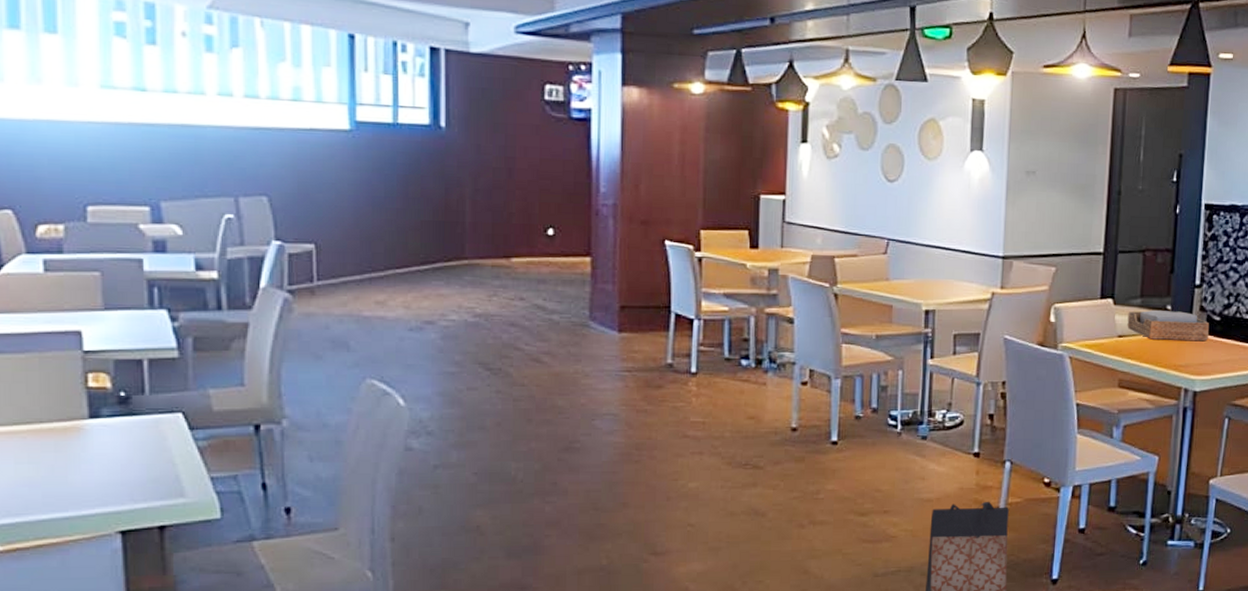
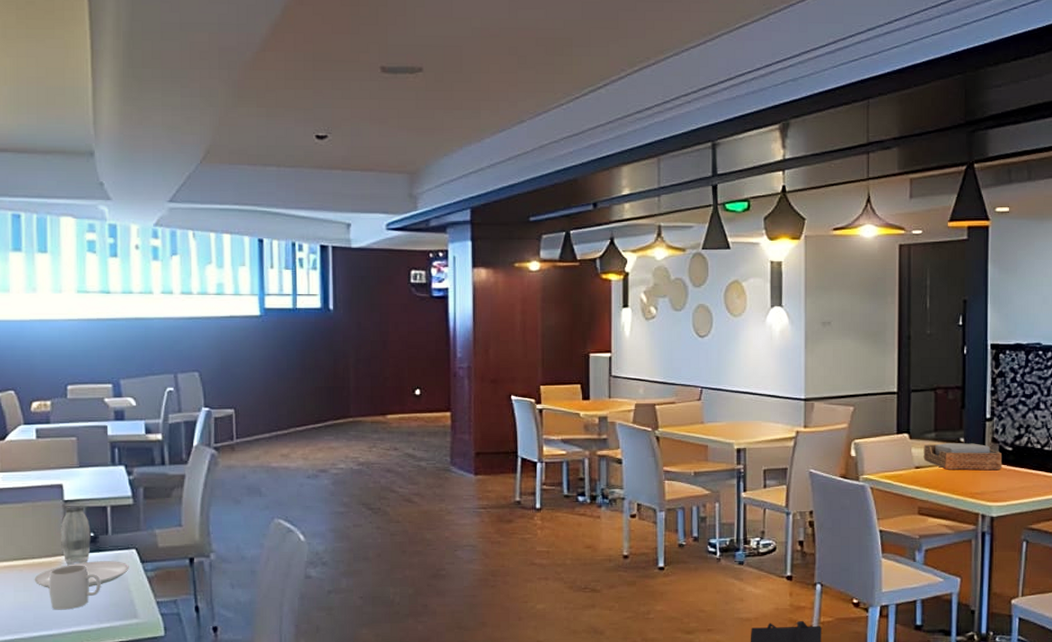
plate: none [42,427,174,460] -> present [34,561,129,588]
mug: none [62,431,135,487] -> present [48,565,101,610]
vase: none [79,359,121,433] -> present [61,507,91,566]

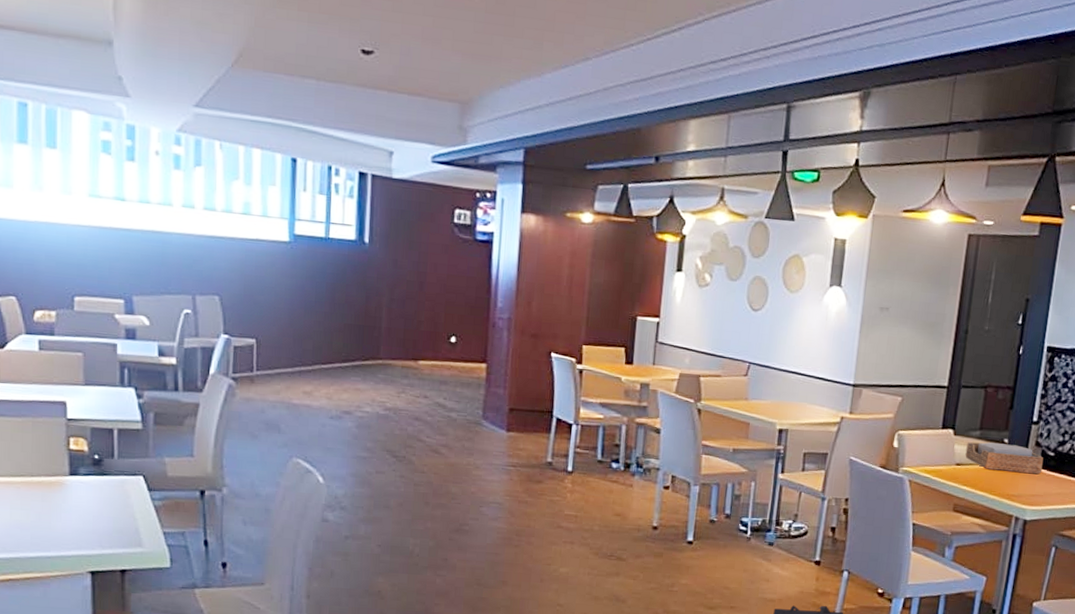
plate: present [34,561,129,588] -> none [32,484,135,511]
mug: present [48,565,101,610] -> none [47,486,104,533]
vase: present [61,507,91,566] -> none [63,426,95,488]

